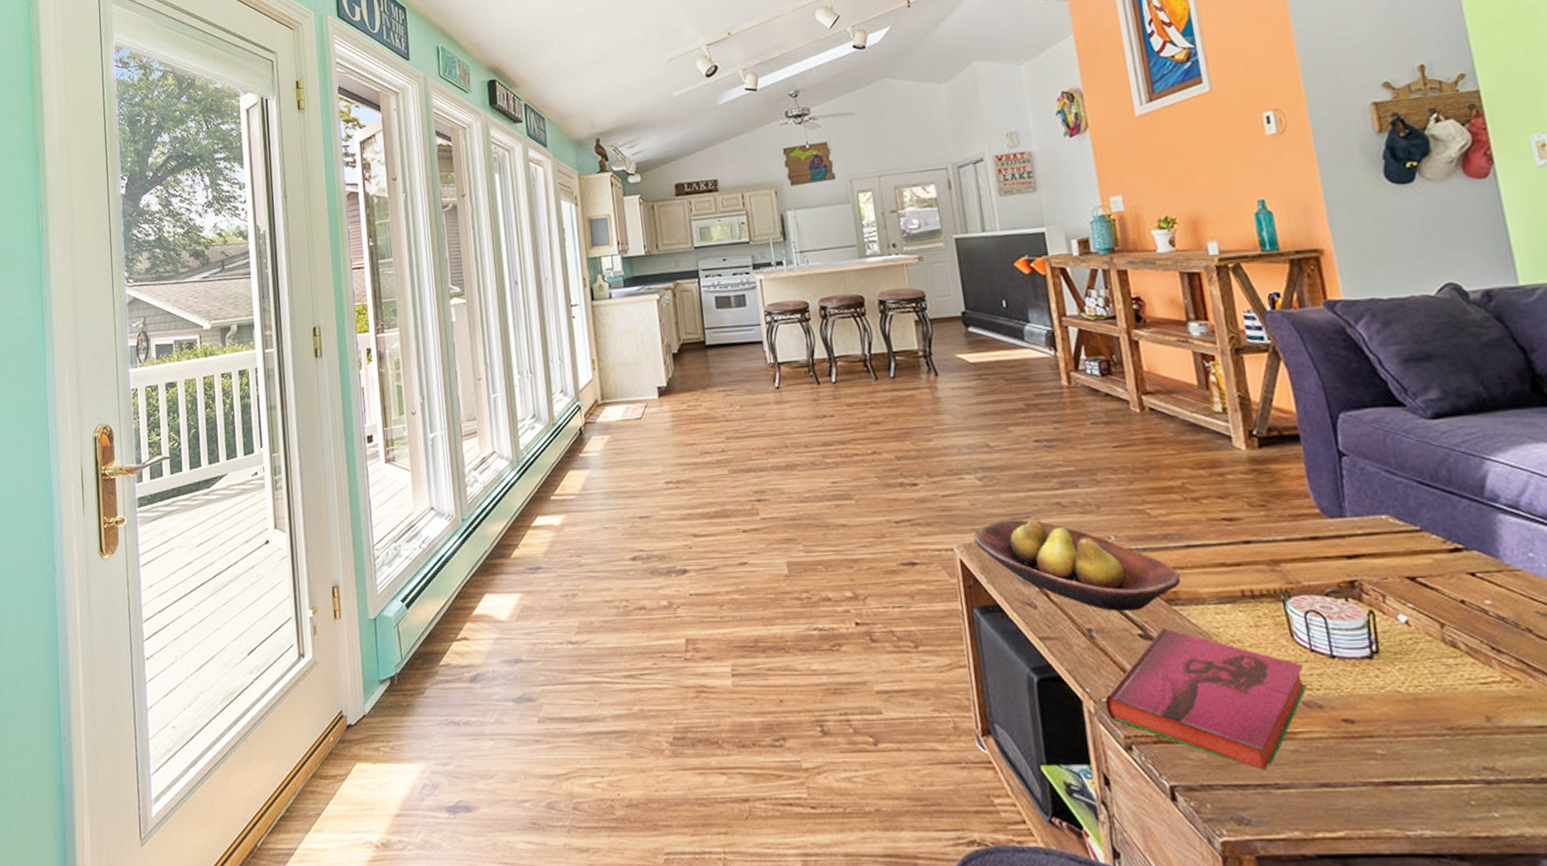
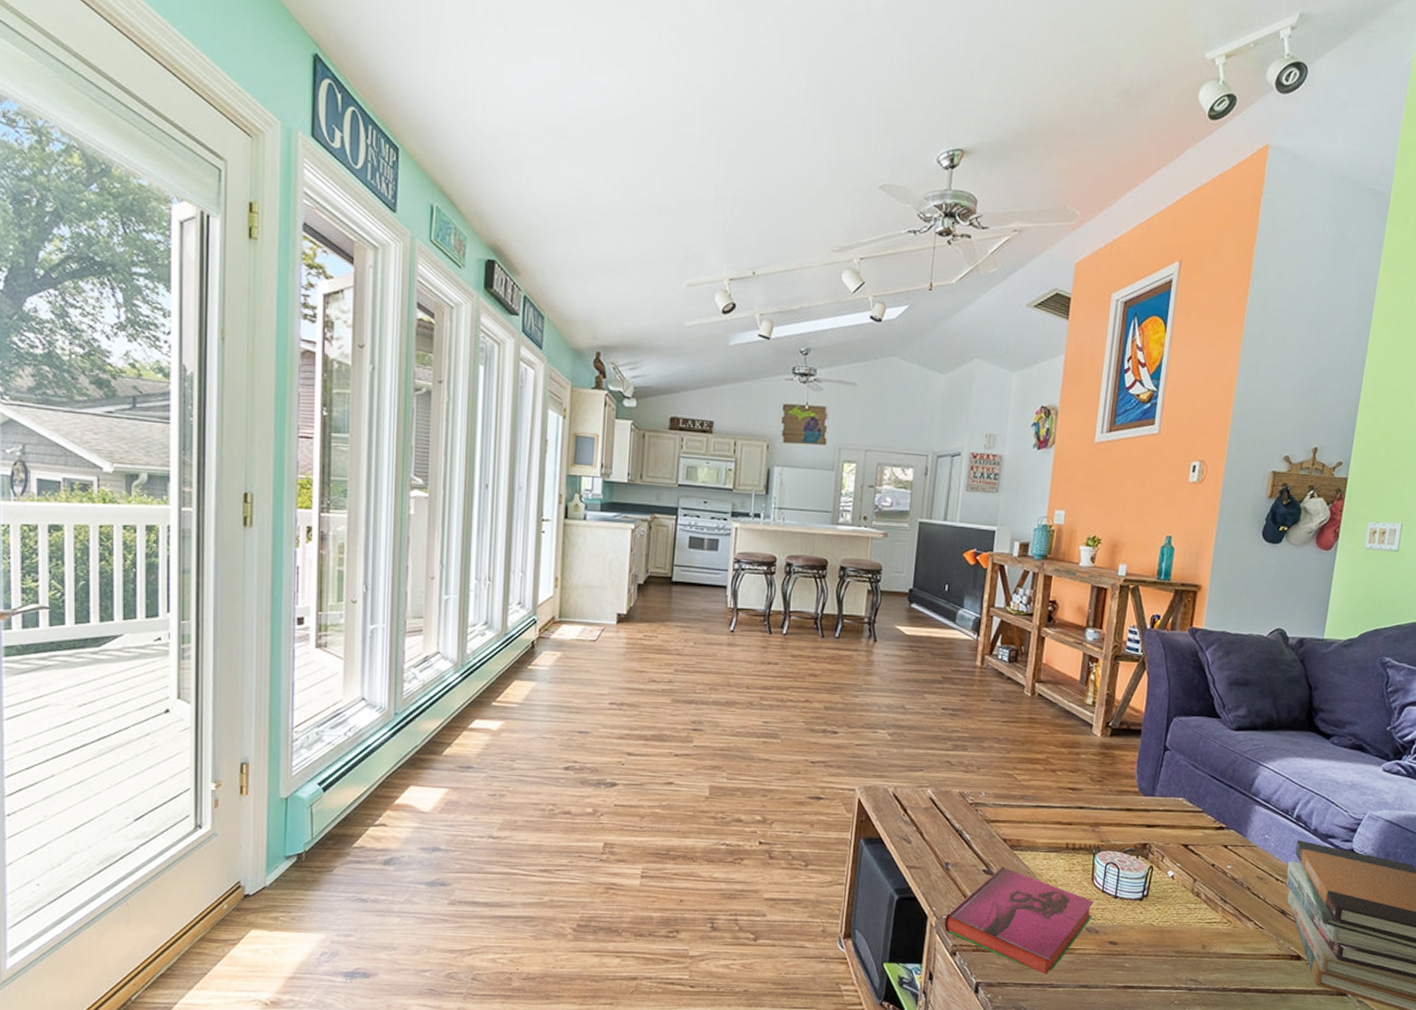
fruit bowl: present [973,518,1181,611] -> none [873,770,1026,851]

